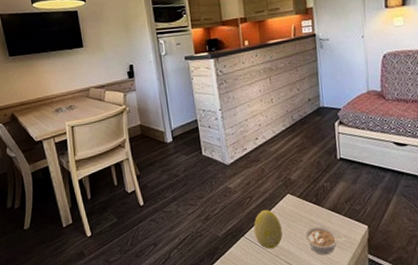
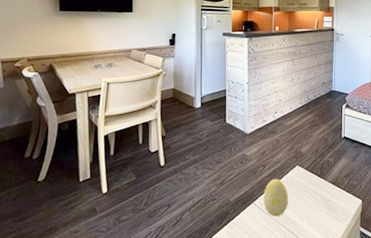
legume: present [304,225,347,255] -> none [307,197,343,226]

